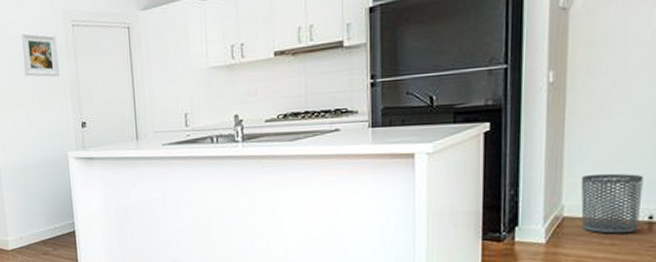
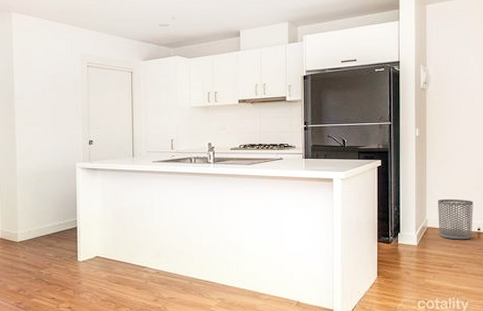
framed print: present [19,32,60,77] -> none [43,67,74,104]

